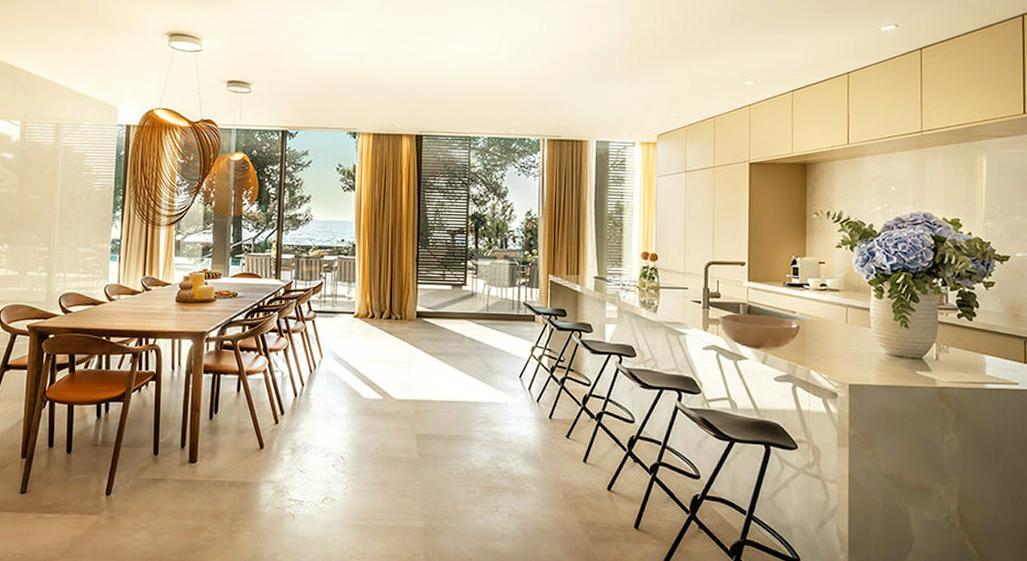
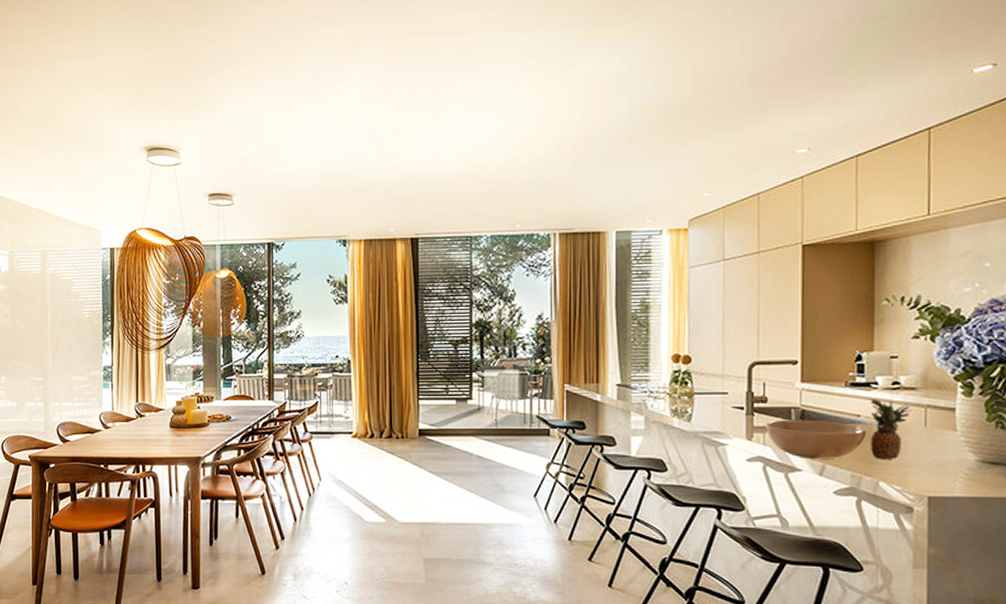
fruit: none [802,297,836,351] -> present [869,397,912,459]

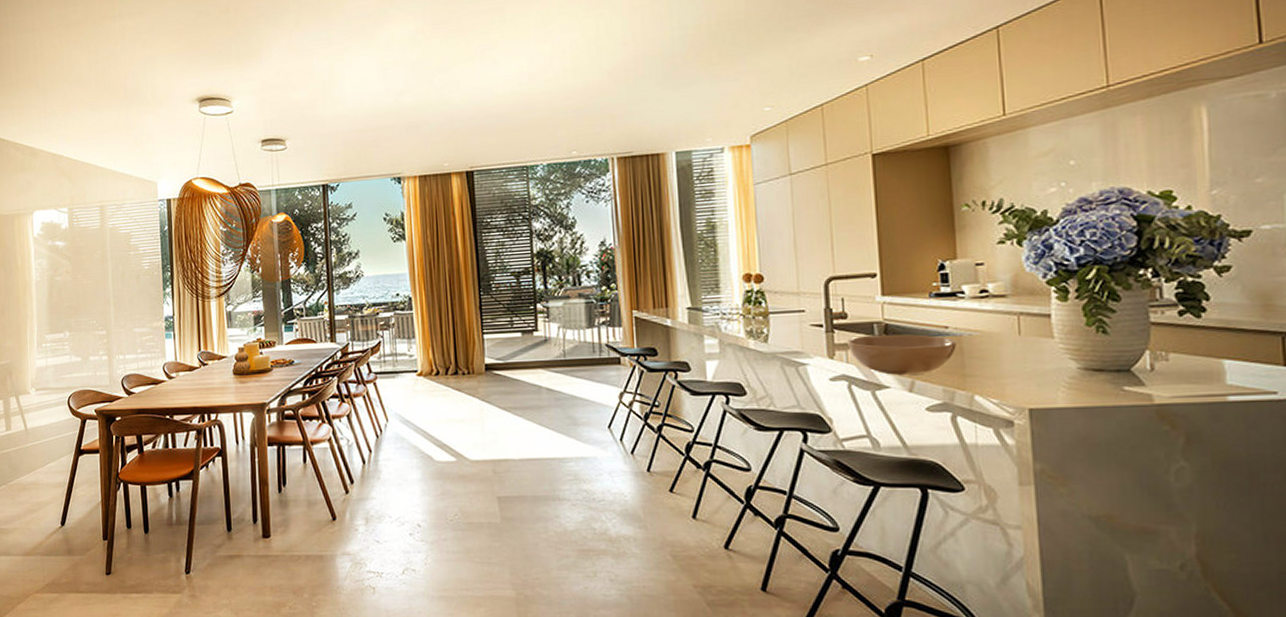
fruit: present [869,397,912,459] -> none [956,307,1003,372]

